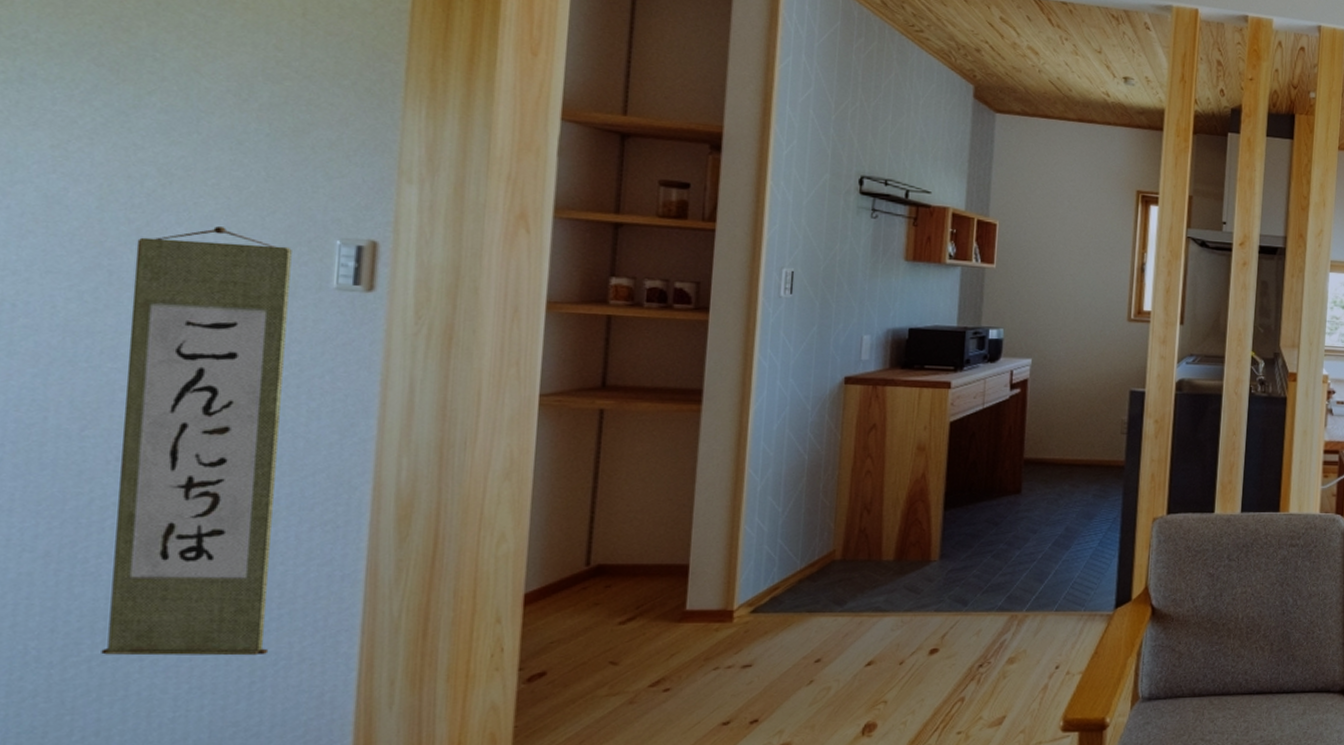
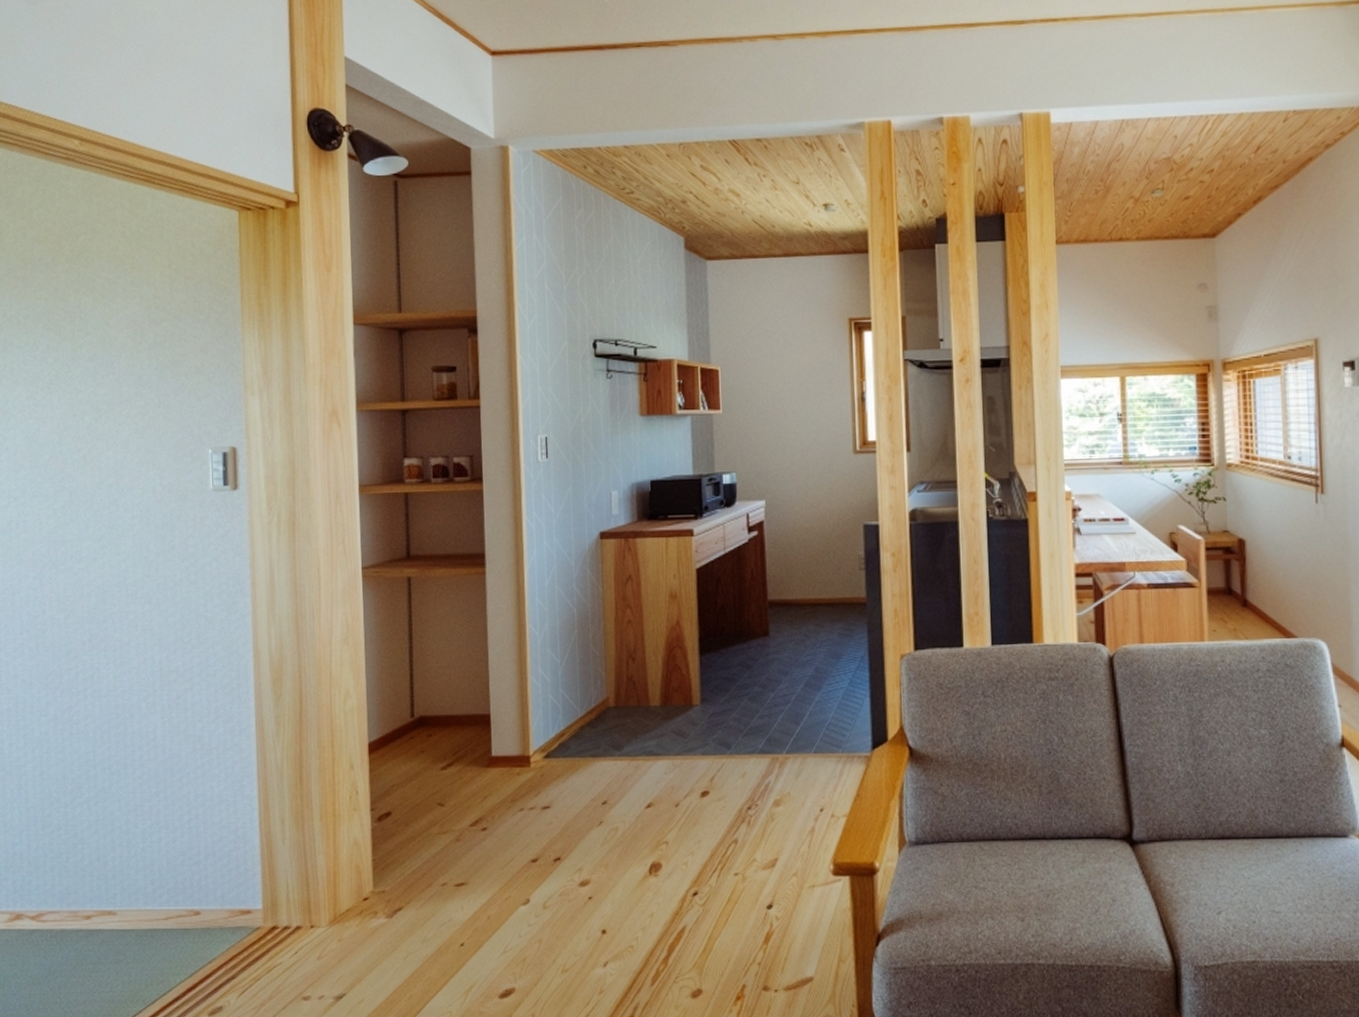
wall scroll: present [101,226,292,656] -> none [84,448,199,798]

